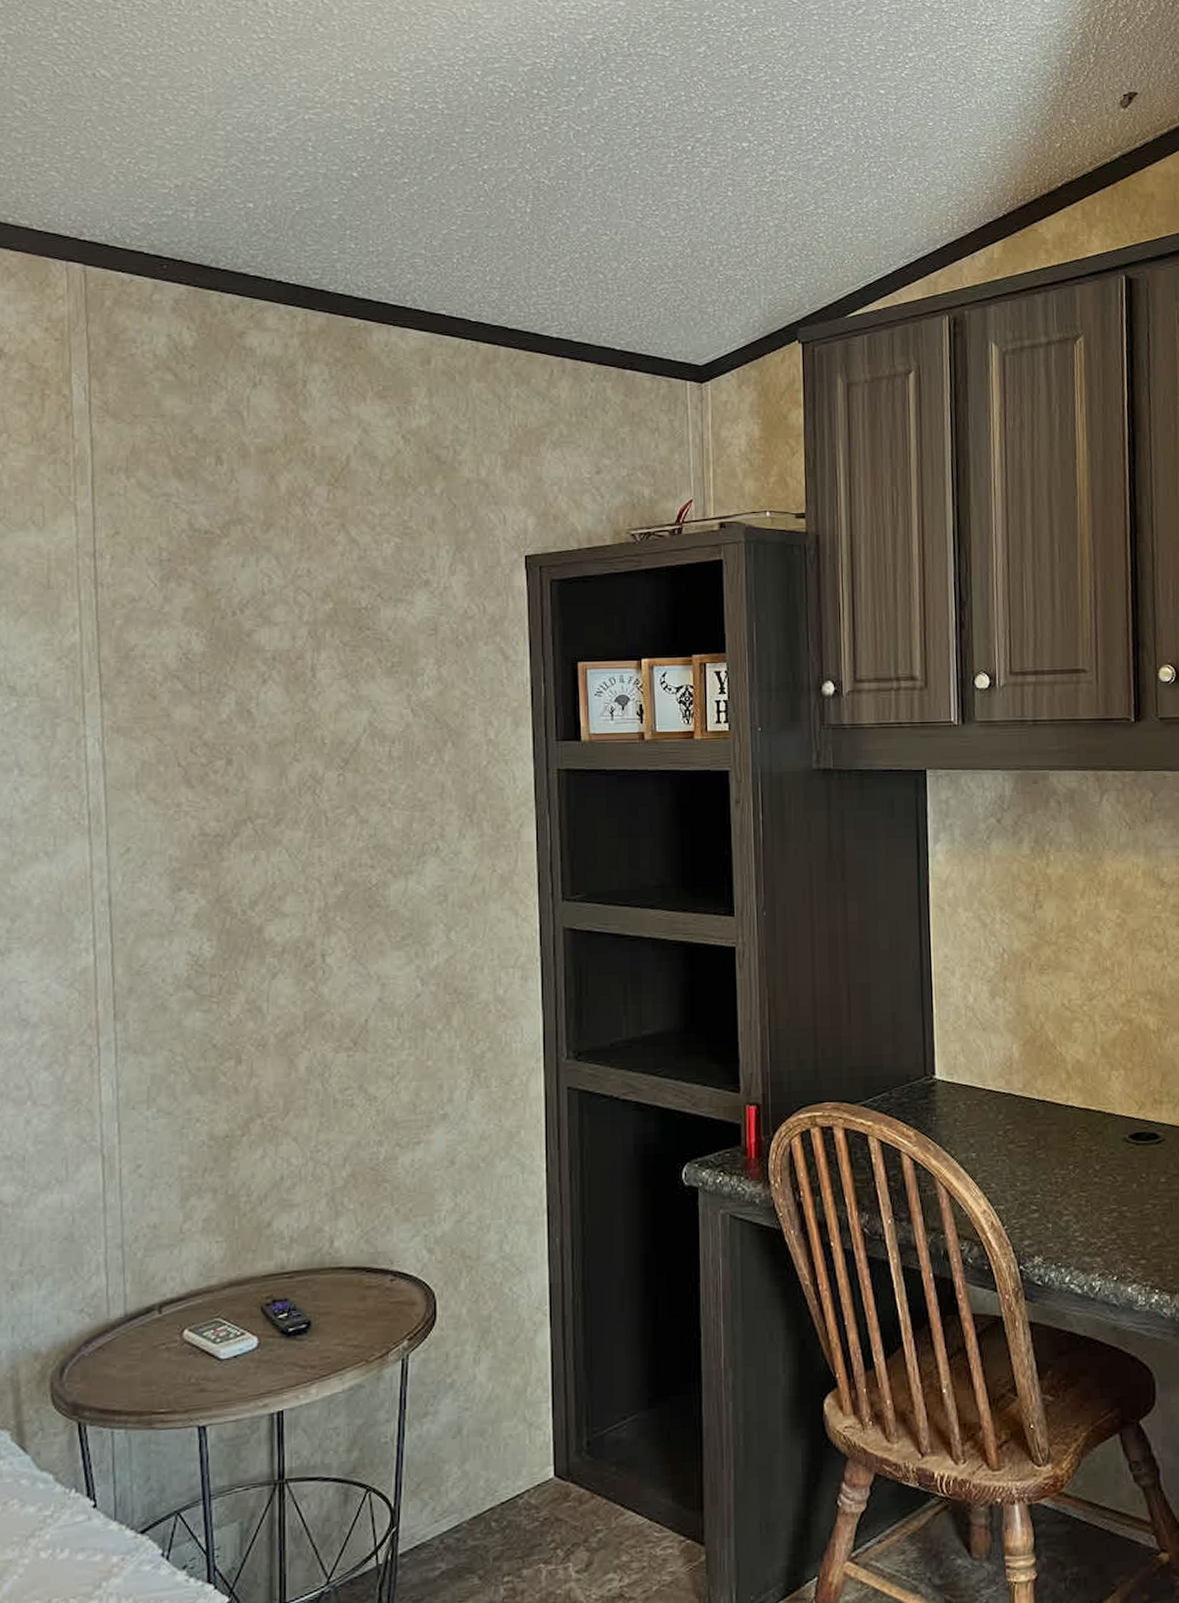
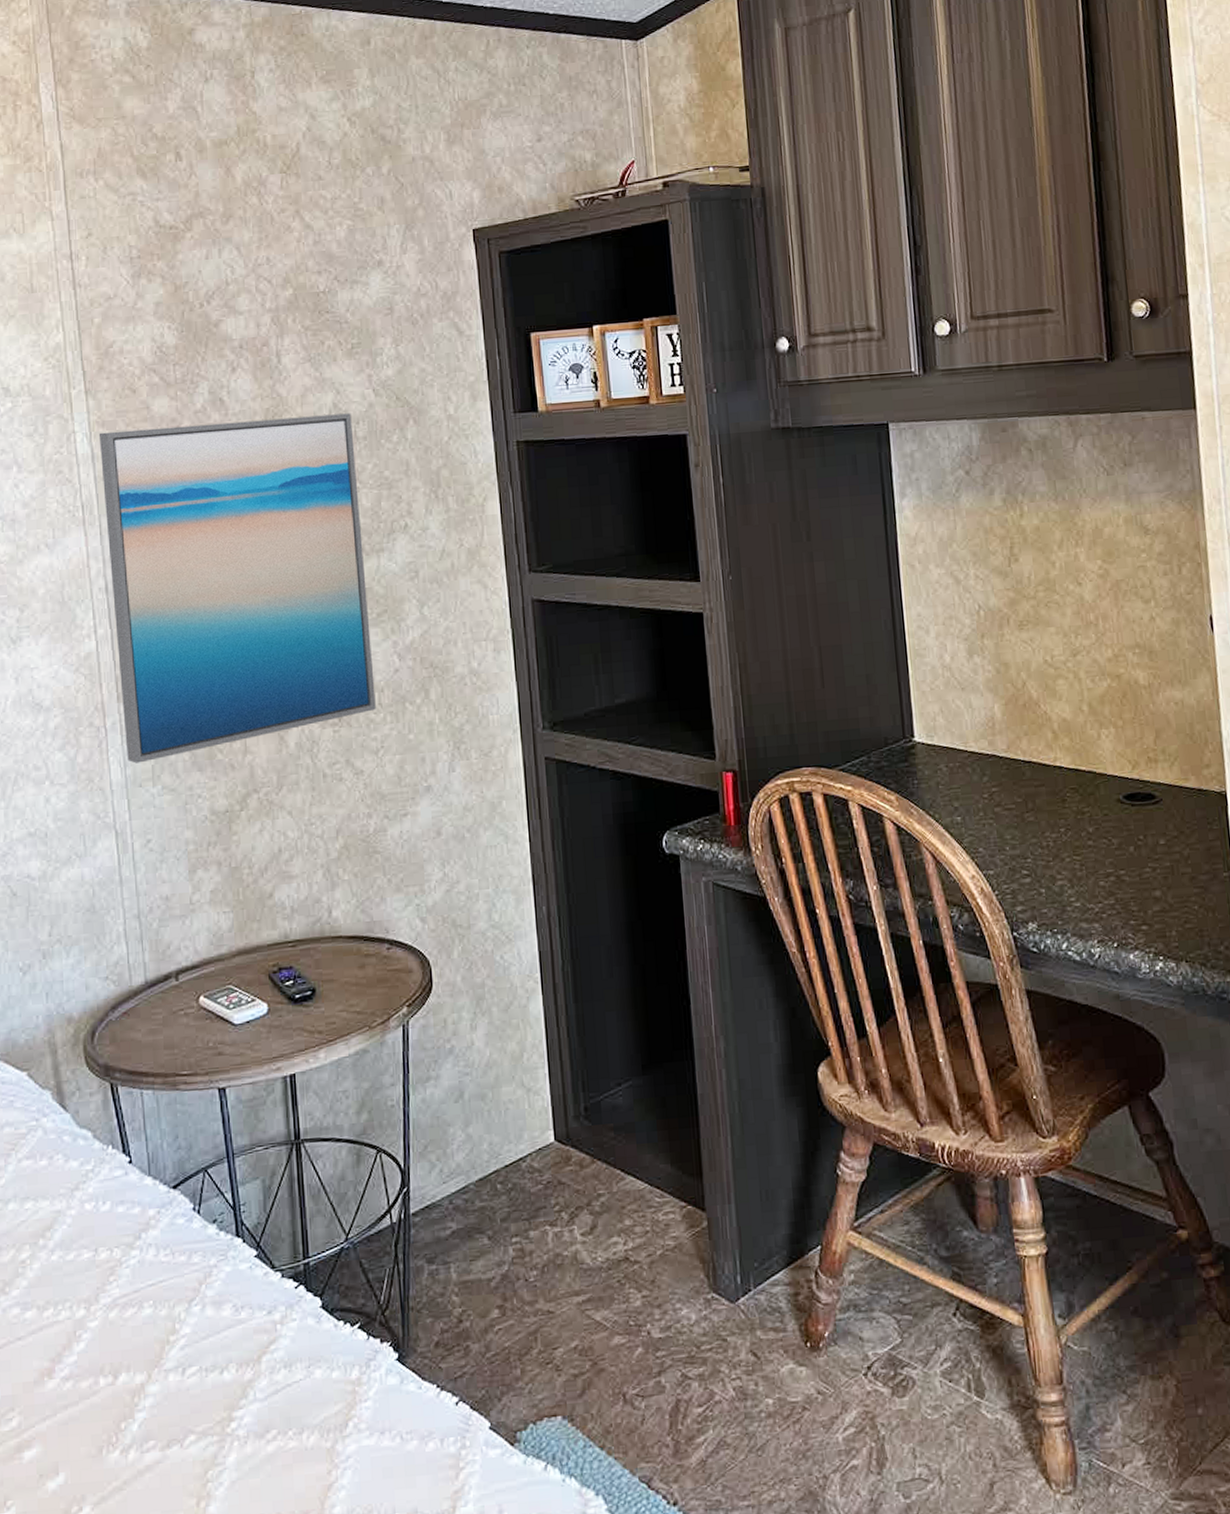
wall art: none [112,732,394,1085] -> present [98,413,376,764]

